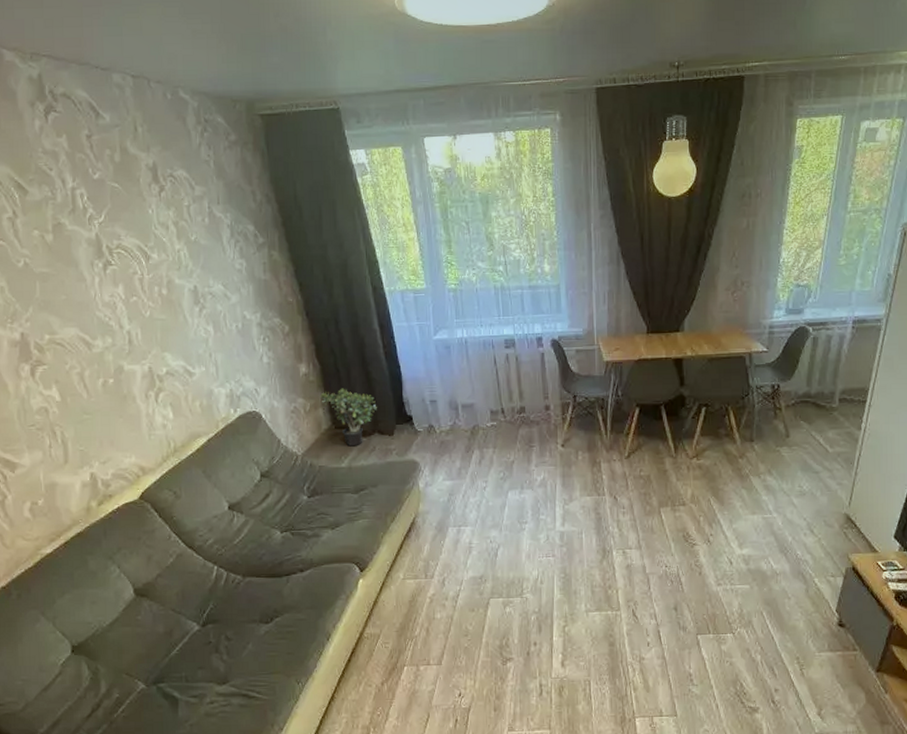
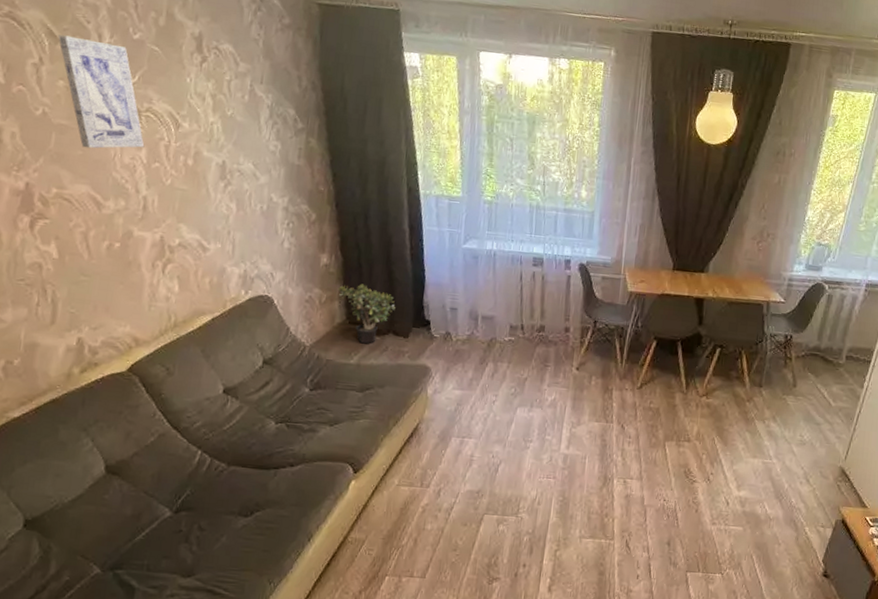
wall art: none [26,186,121,292] -> present [58,35,145,149]

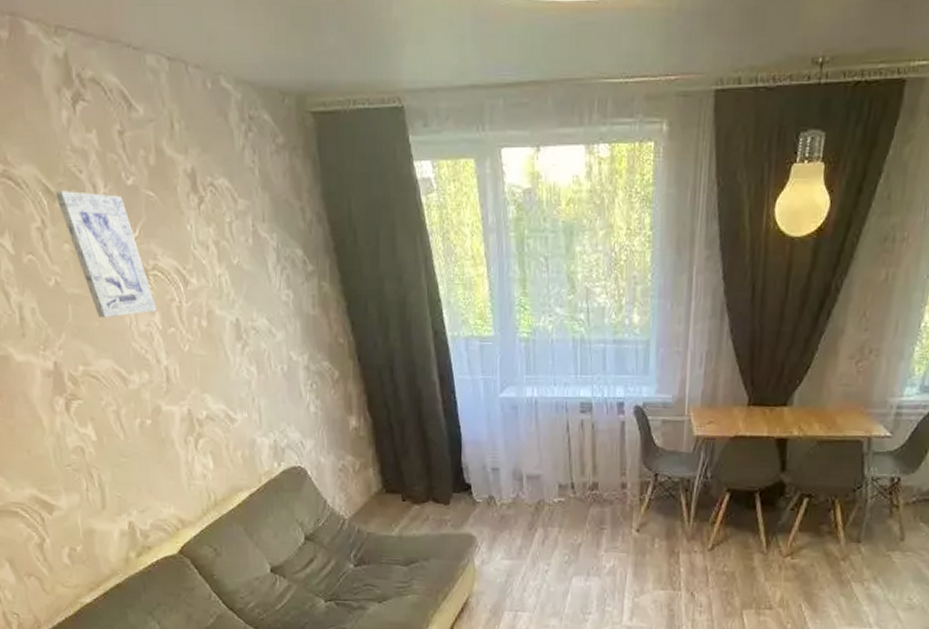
potted plant: present [338,284,396,344] -> none [371,447,433,514]

